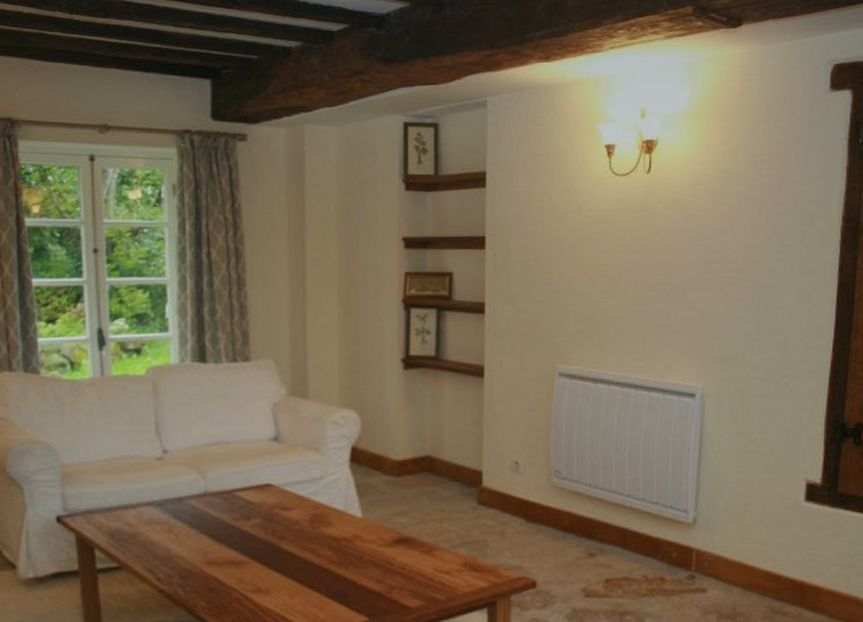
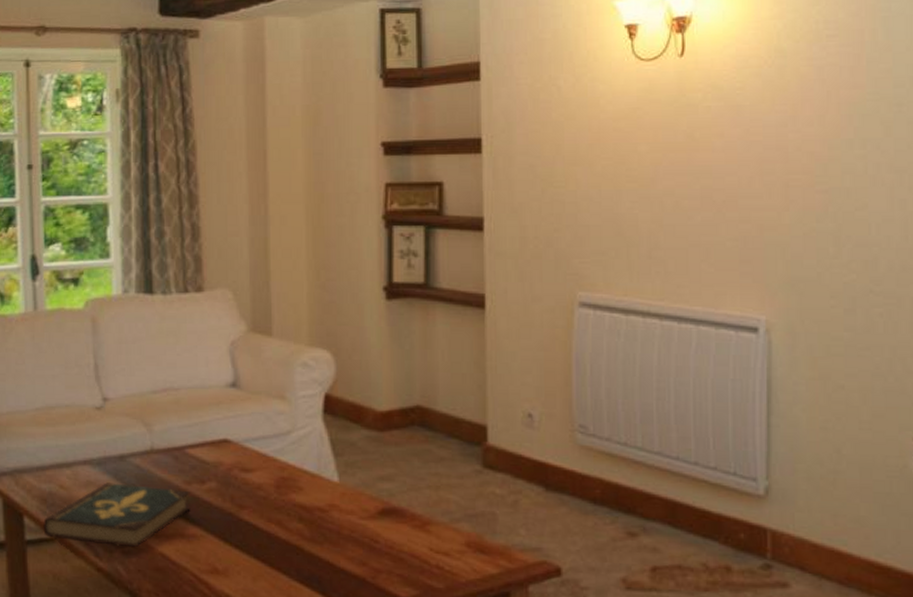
book: none [111,520,238,572] -> present [42,482,190,547]

